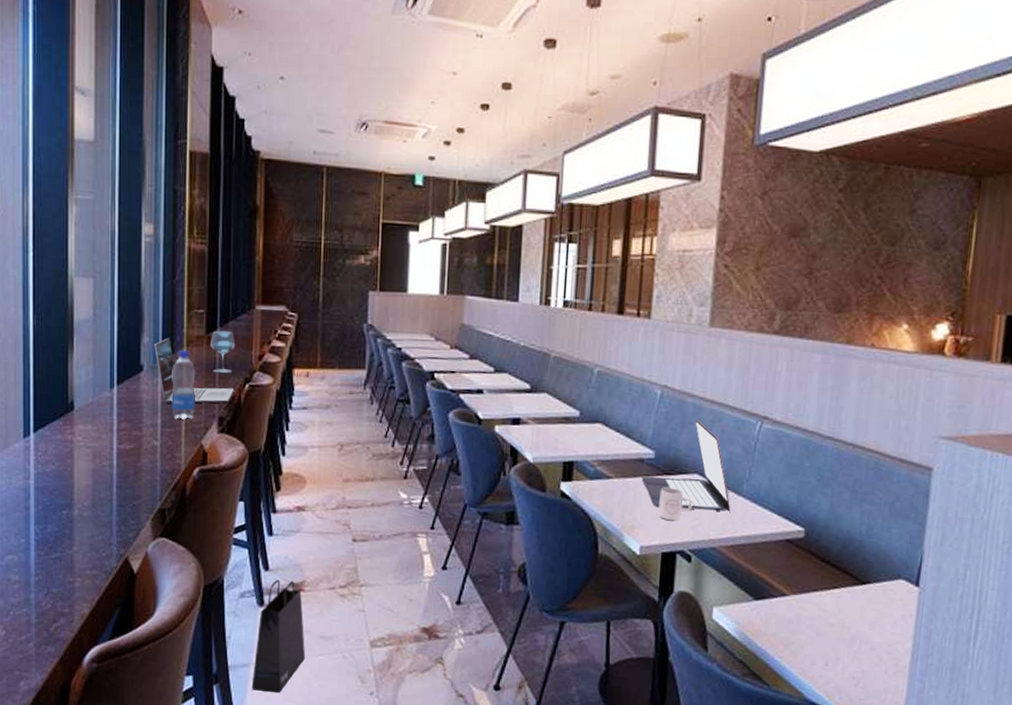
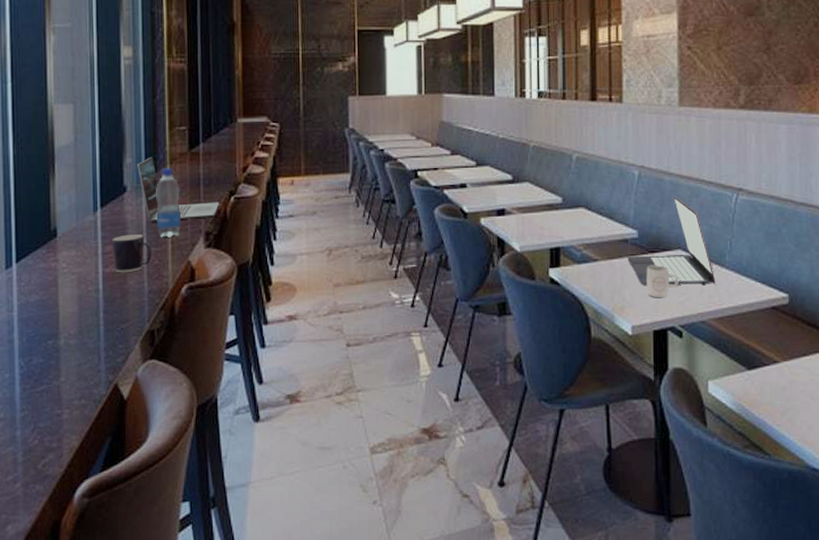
mug: none [127,413,166,452] -> present [111,234,152,273]
wine glass: present [210,330,236,374] -> none [194,146,219,189]
shopping bag: present [251,579,306,693] -> none [251,392,305,511]

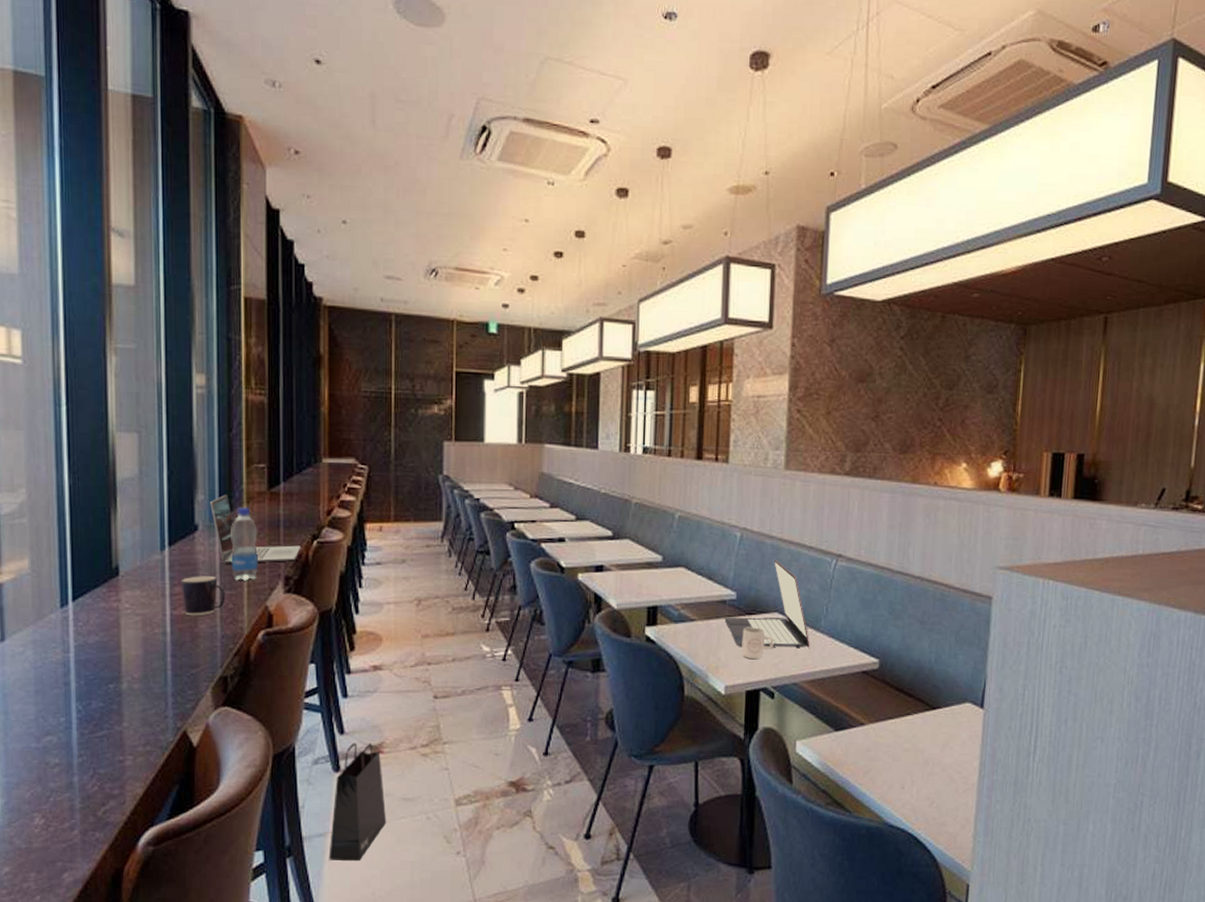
shopping bag: none [251,392,305,511] -> present [329,742,387,860]

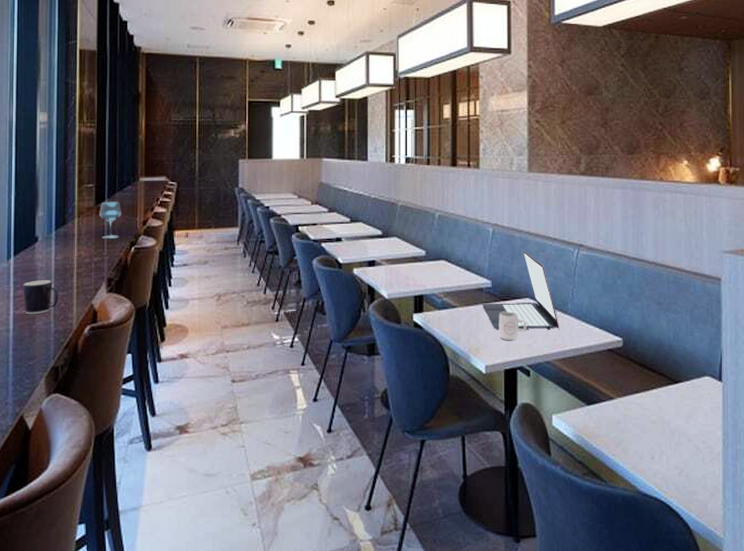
laptop: present [210,494,302,564] -> none [48,210,122,269]
bottle: present [231,507,259,581] -> none [64,221,87,283]
wine glass: none [273,485,301,531] -> present [99,201,122,240]
shopping bag: present [329,742,387,860] -> none [141,424,192,532]

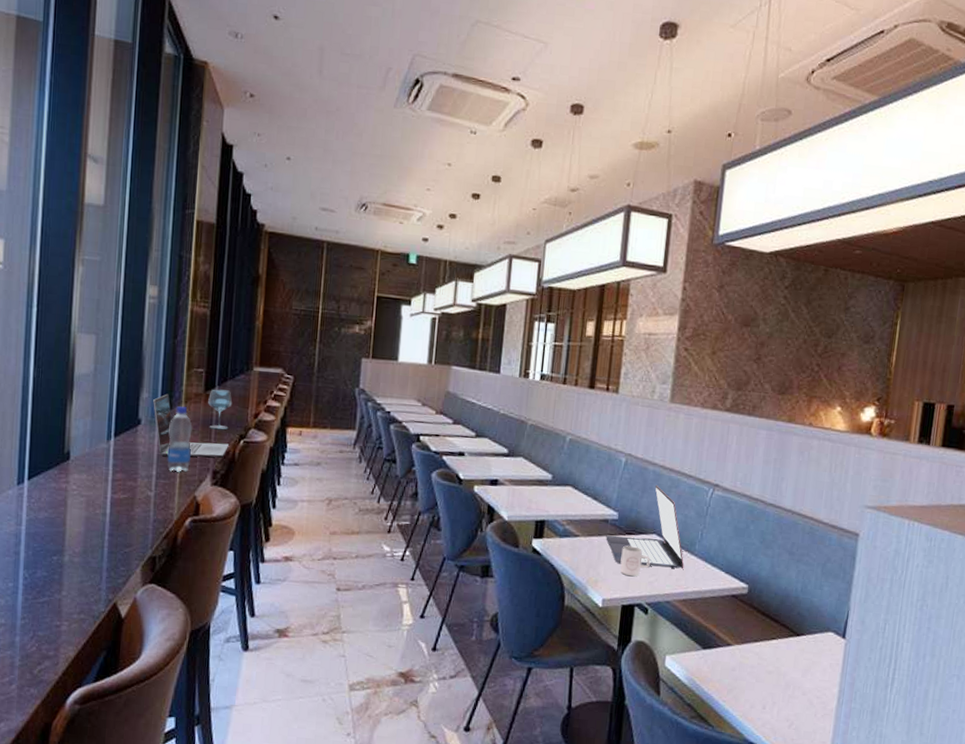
mug: present [22,280,59,315] -> none [122,464,161,501]
laptop: none [48,210,122,269] -> present [153,394,230,458]
bottle: none [64,221,87,283] -> present [167,406,192,472]

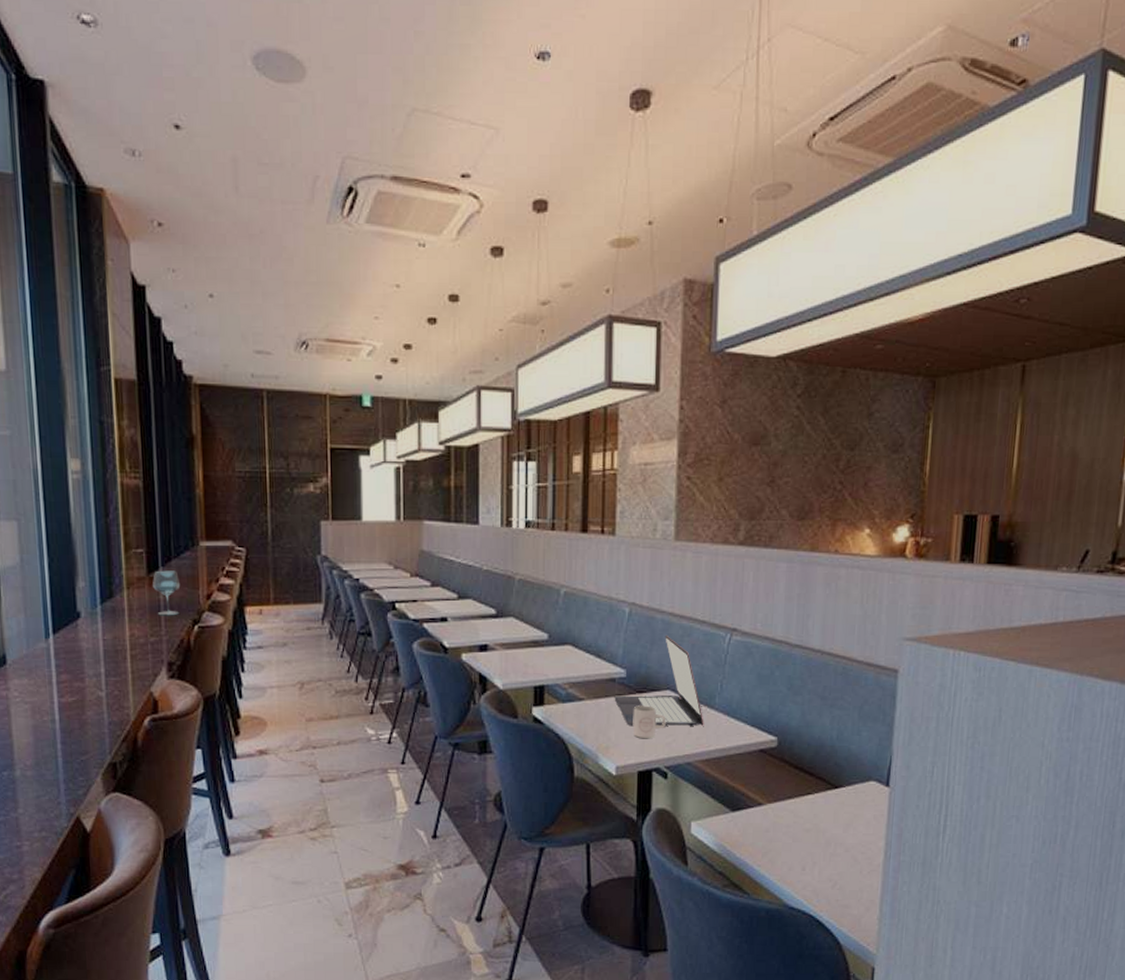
laptop: present [153,394,230,458] -> none [91,580,183,651]
bottle: present [167,406,192,472] -> none [112,594,142,667]

